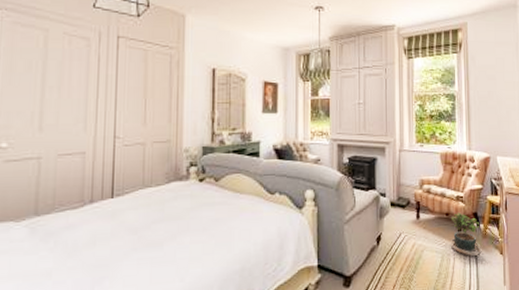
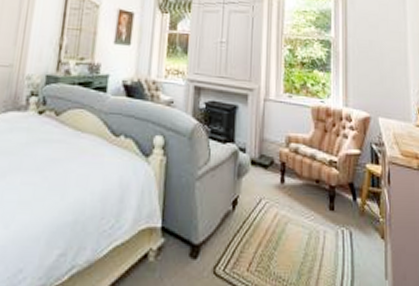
potted plant: present [450,212,482,256] -> none [321,181,359,237]

